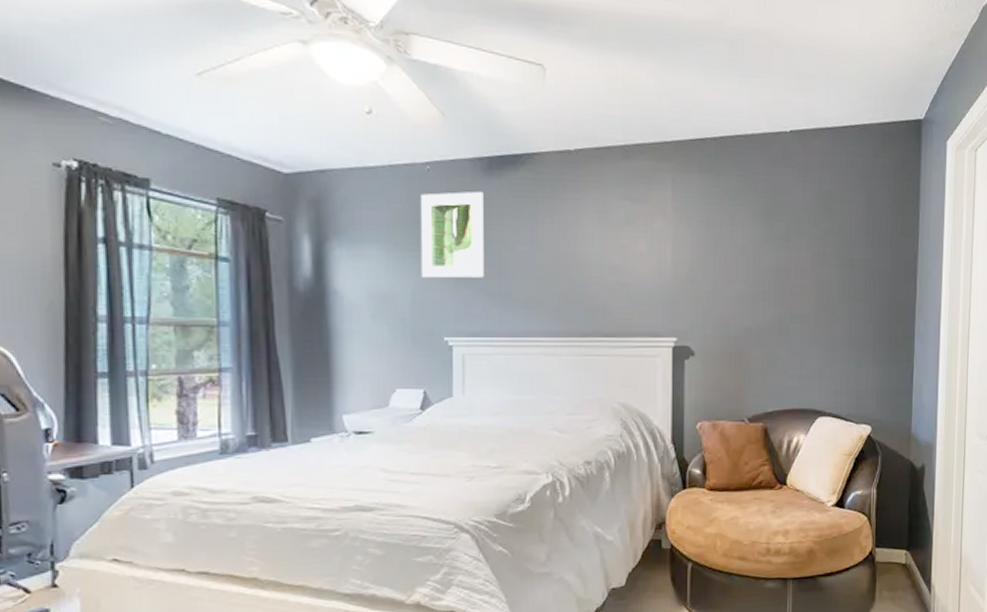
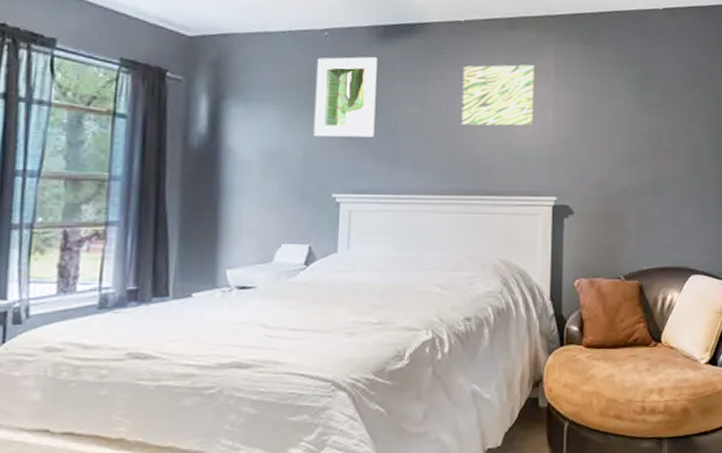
wall art: none [574,197,651,264] -> present [461,64,535,126]

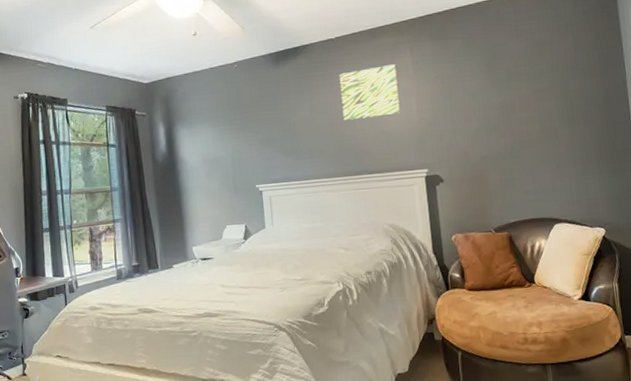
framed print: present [313,56,377,137] -> none [232,77,280,144]

